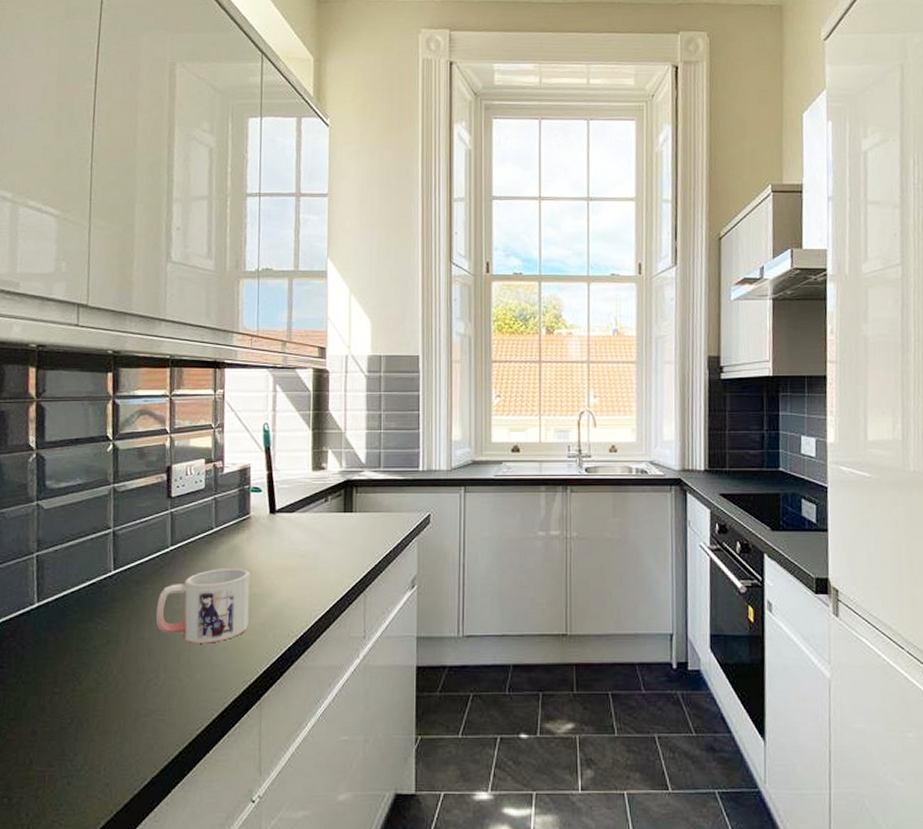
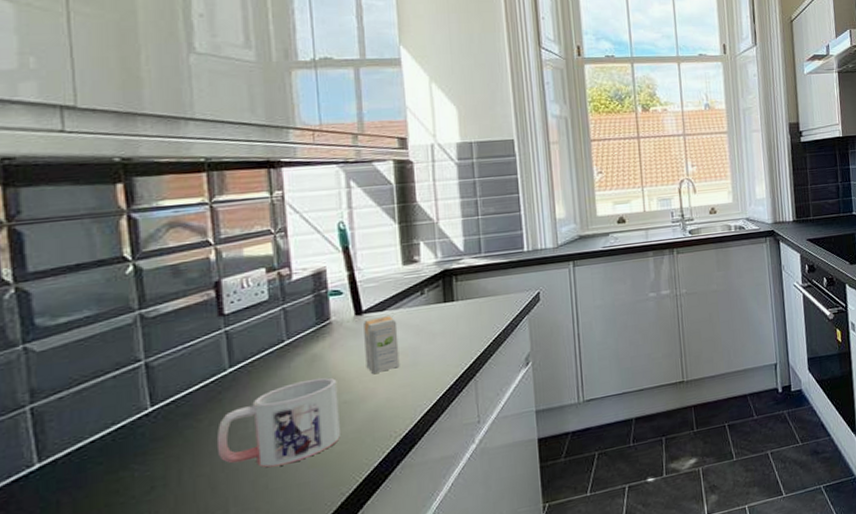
tea box: none [274,517,303,571] -> present [363,314,400,374]

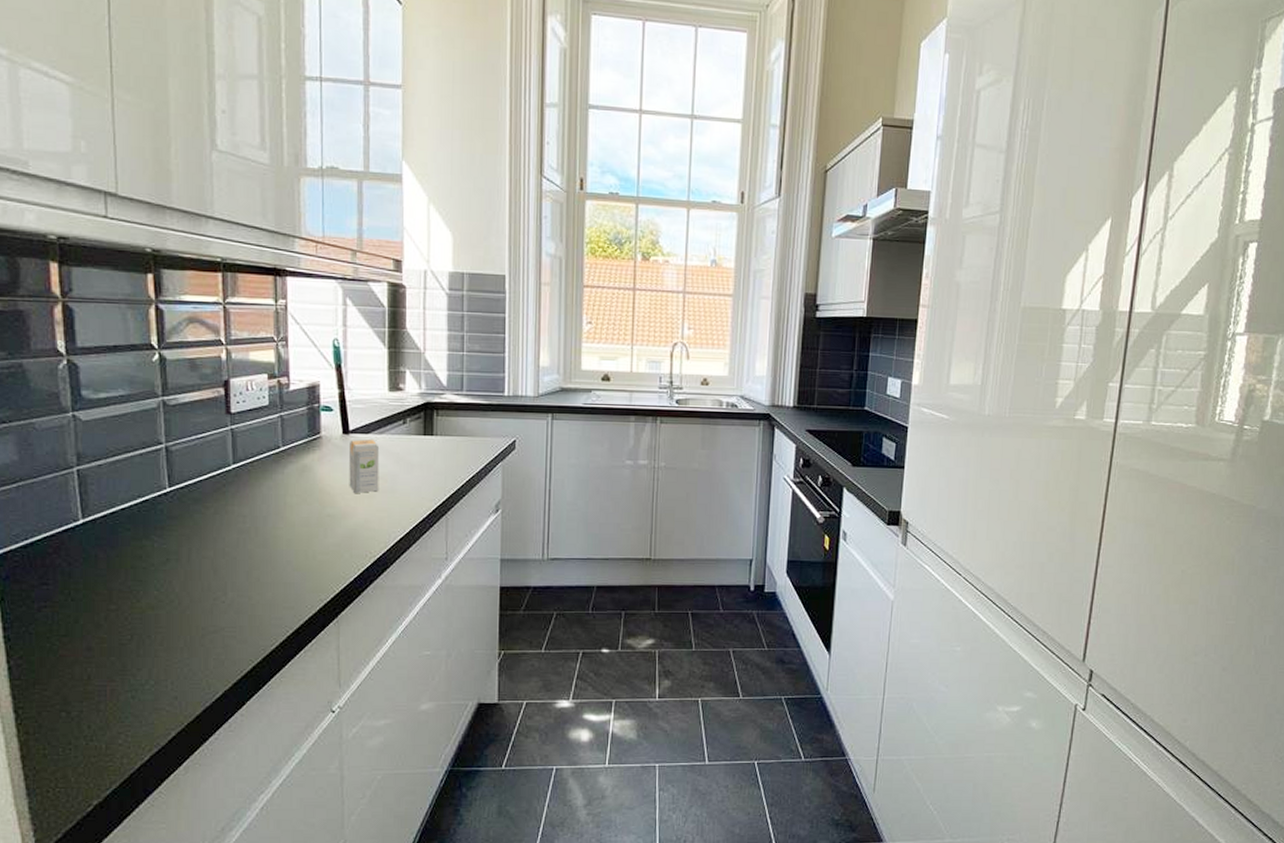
mug: present [216,377,340,468] -> none [219,487,323,563]

